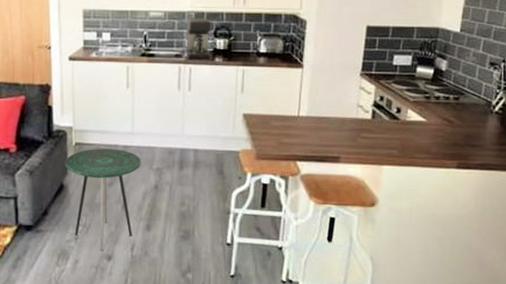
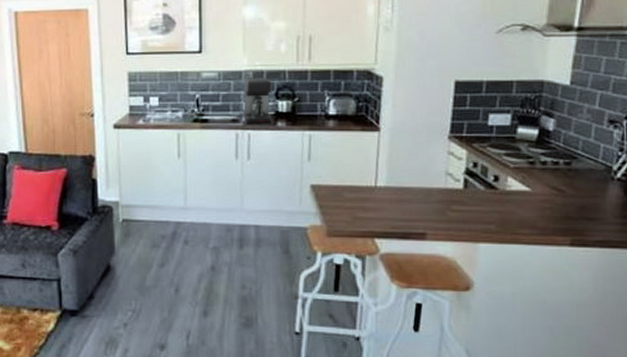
side table: present [65,149,142,250] -> none [112,225,196,338]

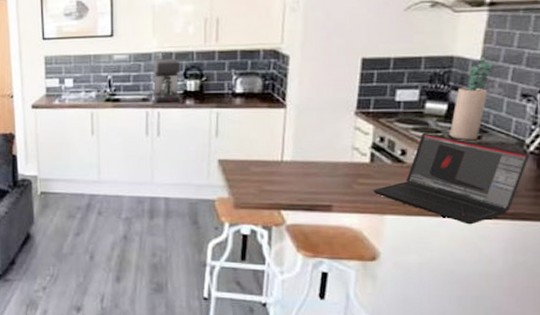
laptop: none [466,158,618,253] -> present [373,132,530,225]
vase: none [540,78,583,167] -> present [449,52,494,141]

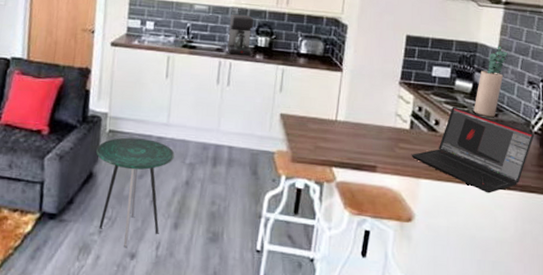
side table: none [31,198,109,301] -> present [96,137,175,247]

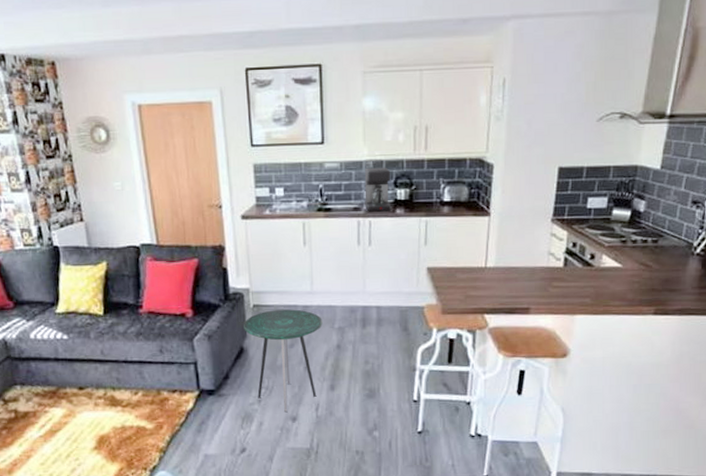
laptop: present [411,106,535,194] -> none [565,237,697,321]
vase: present [473,43,508,118] -> none [632,162,671,245]

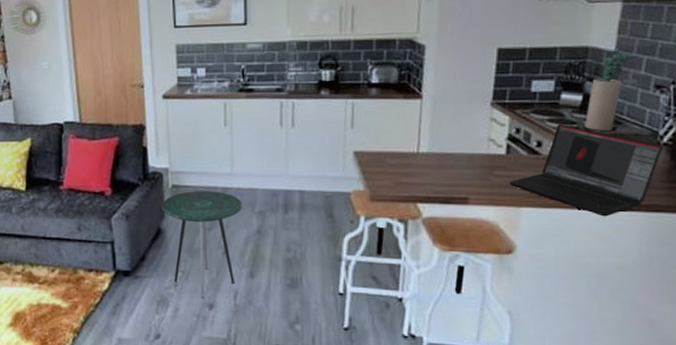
coffee maker: present [364,167,391,211] -> none [287,48,316,92]
laptop: none [565,237,697,321] -> present [509,124,664,217]
vase: none [632,162,671,245] -> present [584,43,628,132]

